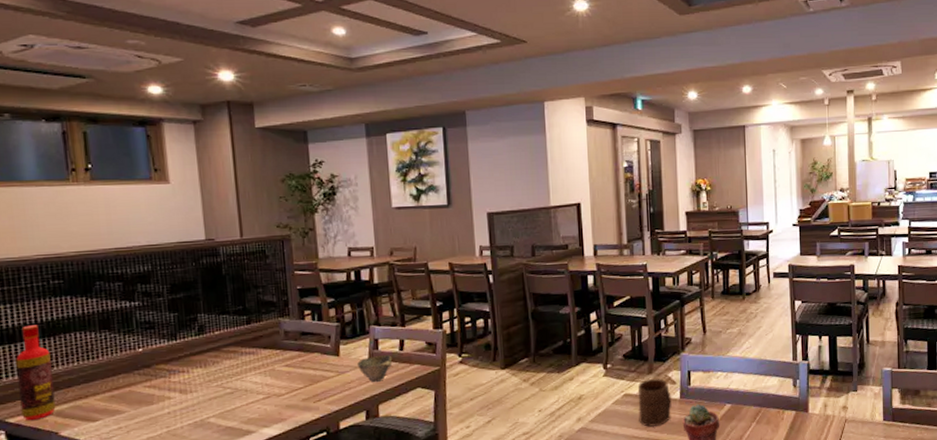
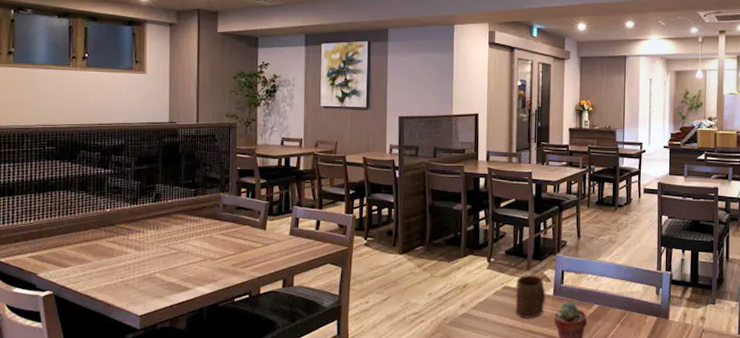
bottle: present [16,325,56,421] -> none [11,182,39,262]
ceramic bowl: present [357,355,393,382] -> none [280,233,309,255]

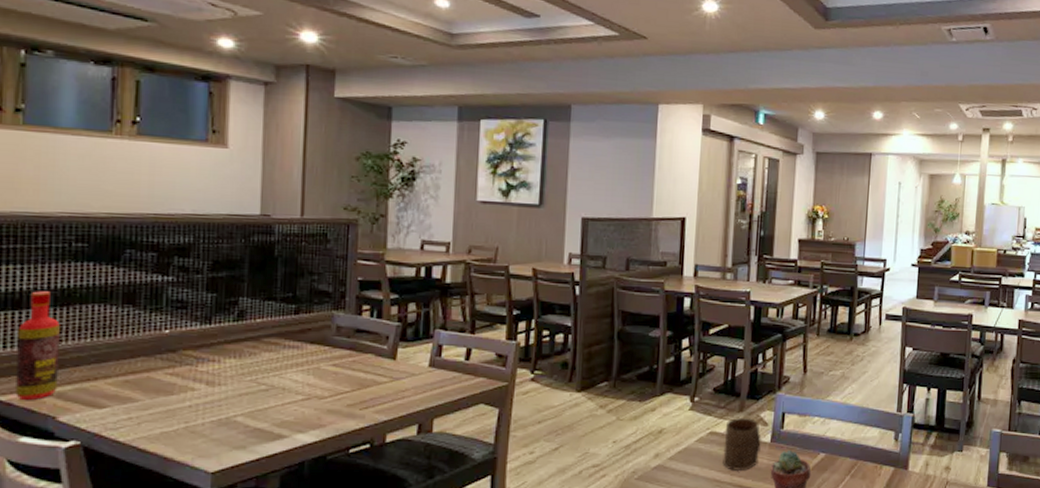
bottle: none [11,182,39,262] -> present [15,291,60,401]

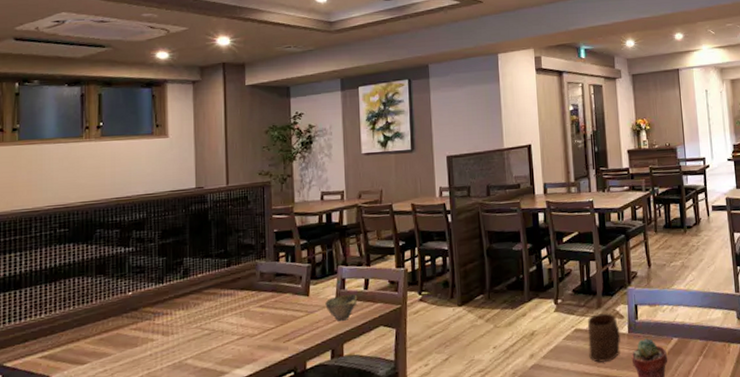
bottle: present [15,291,60,401] -> none [19,271,50,365]
ceramic bowl: none [415,364,456,393] -> present [325,294,358,321]

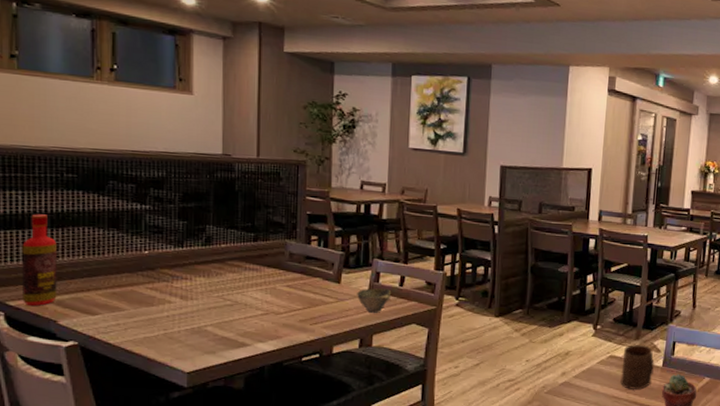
bottle: none [19,271,50,365] -> present [22,214,57,307]

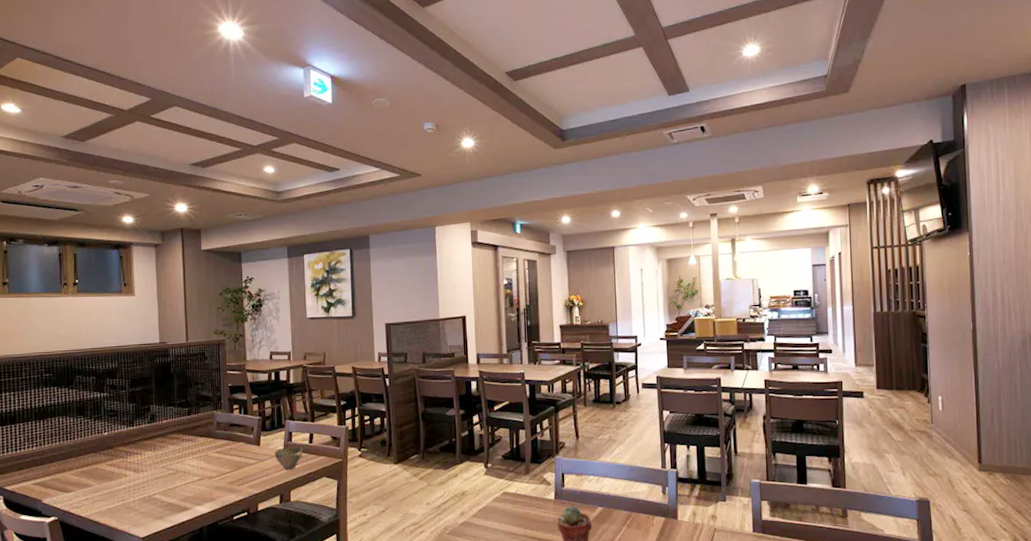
bottle: present [22,214,57,307] -> none [15,410,41,489]
cup: present [620,344,655,390] -> none [515,478,547,524]

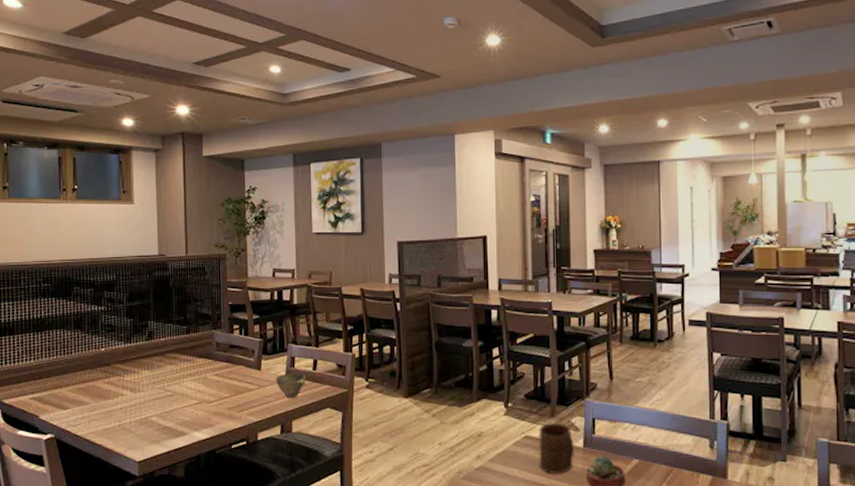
cup: none [515,478,547,524] -> present [539,422,574,474]

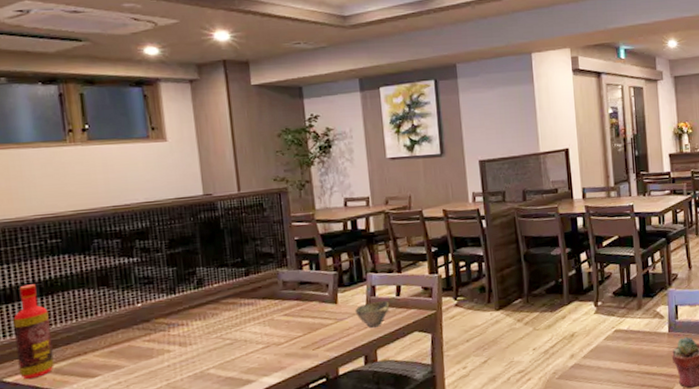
bottle: none [13,321,38,404] -> present [13,284,55,380]
cup: present [539,422,574,474] -> none [628,313,661,361]

